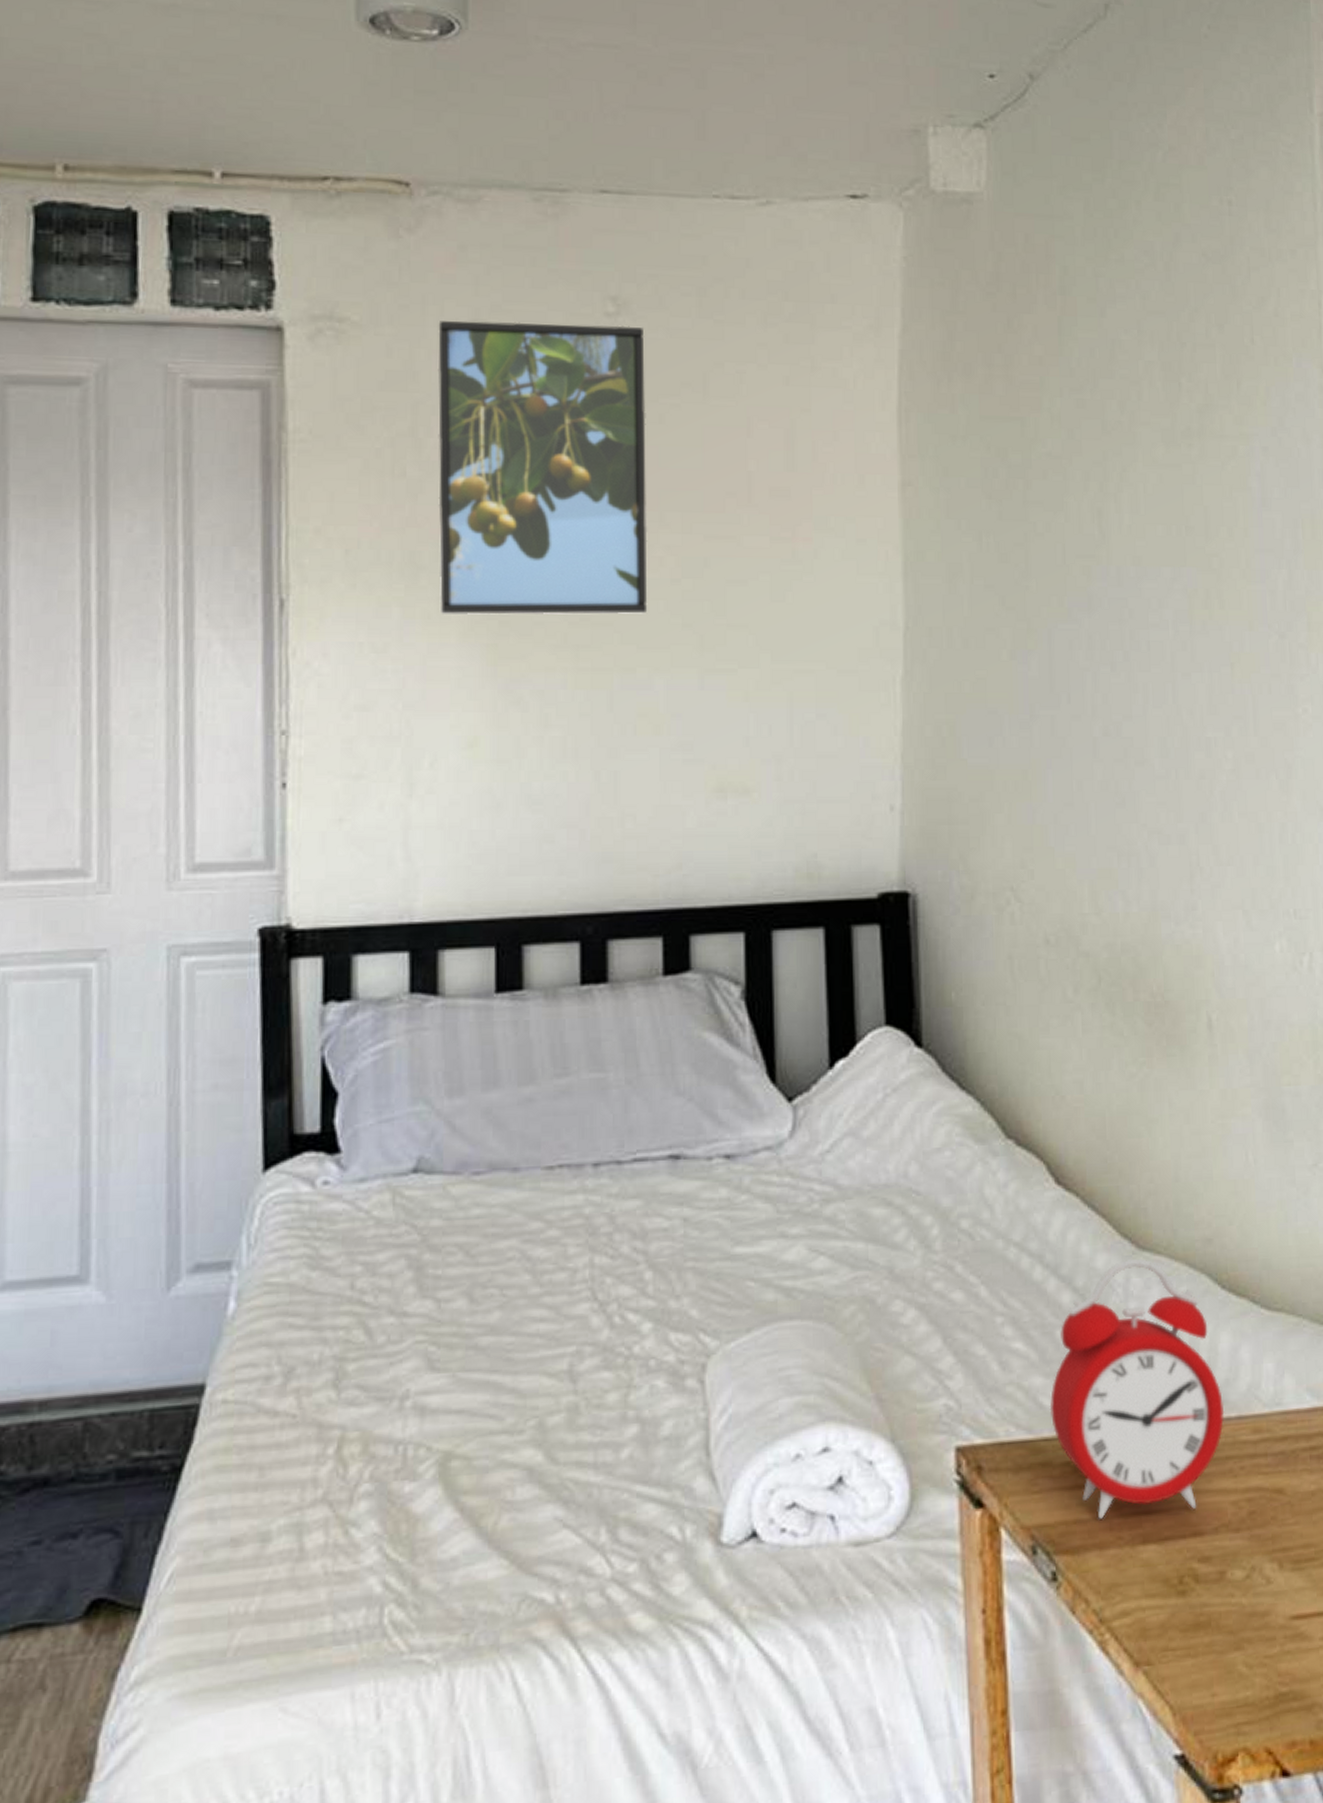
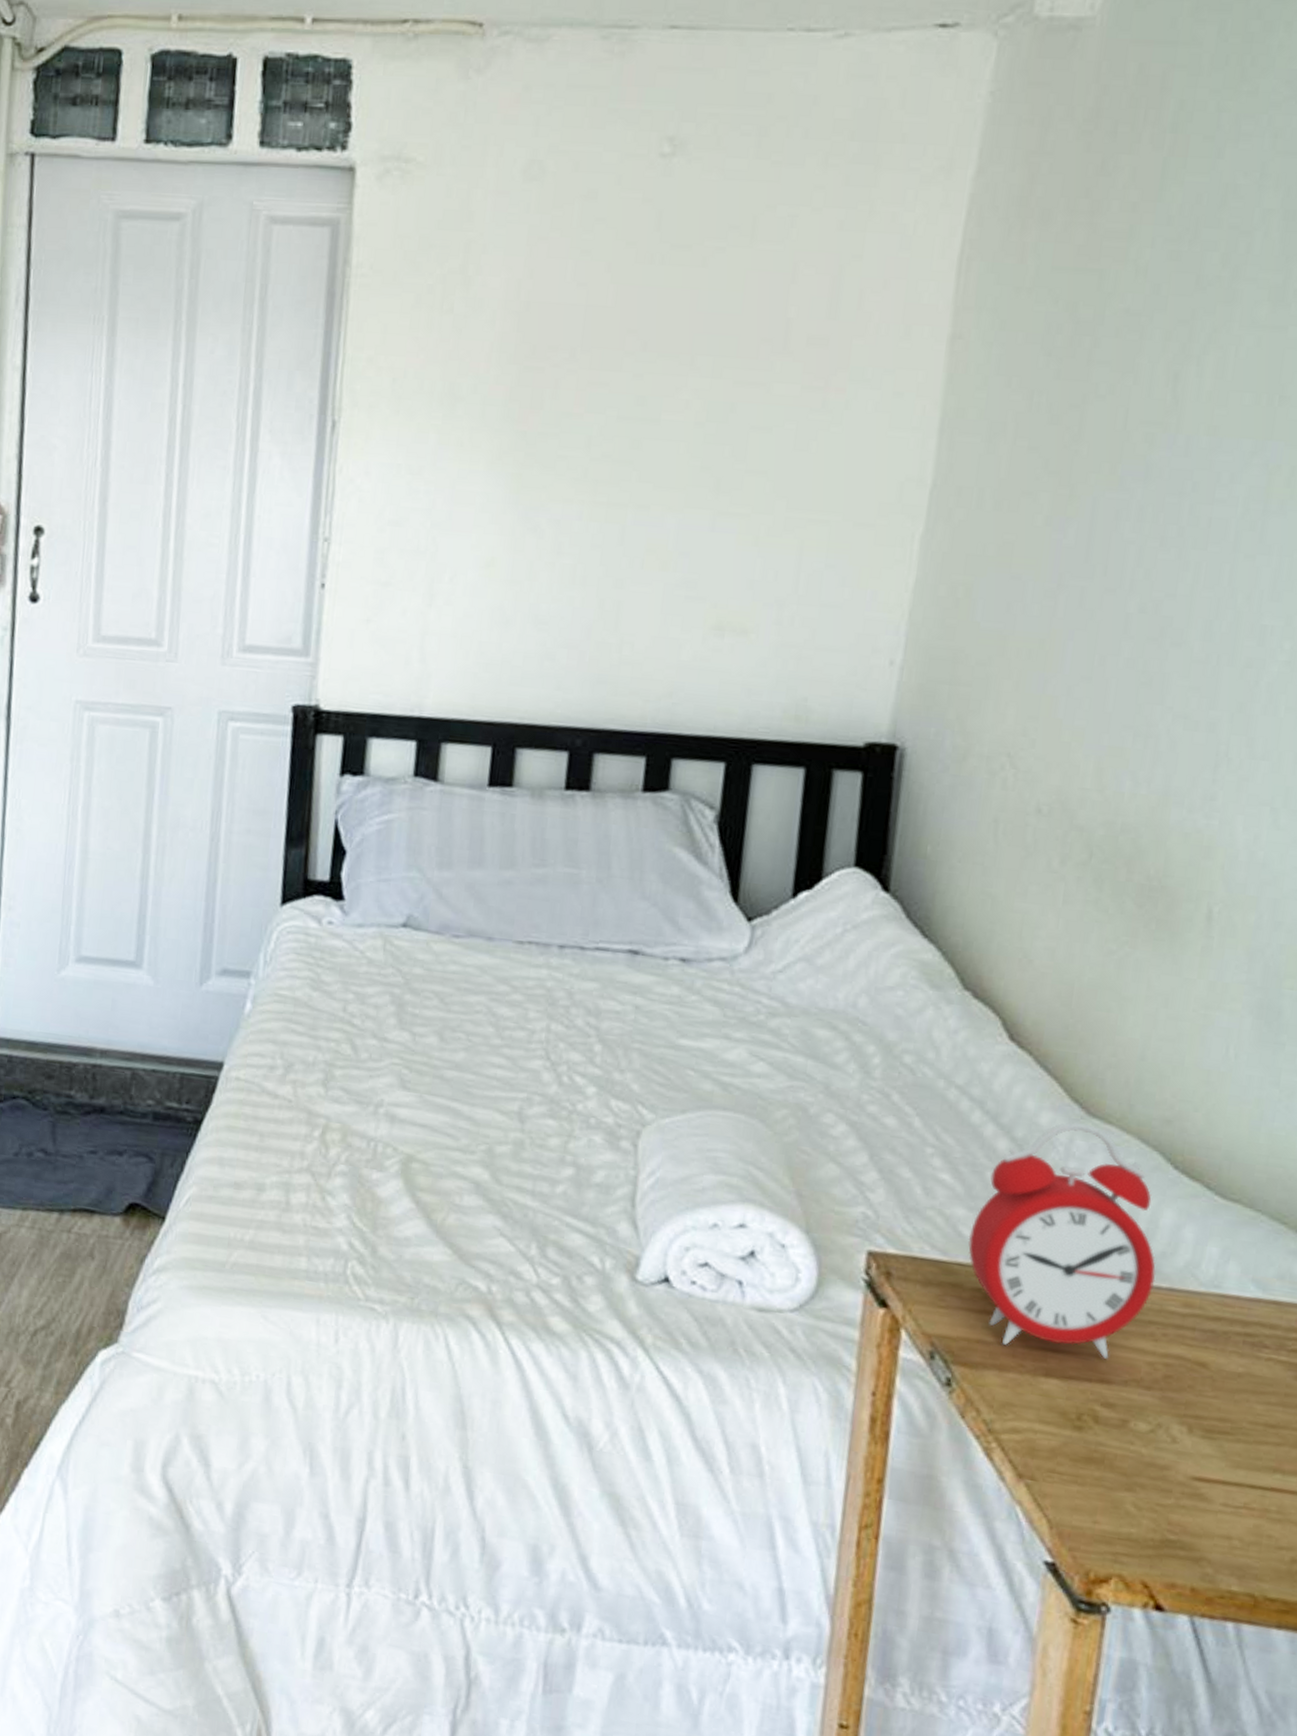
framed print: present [437,320,648,616] -> none [472,161,698,455]

